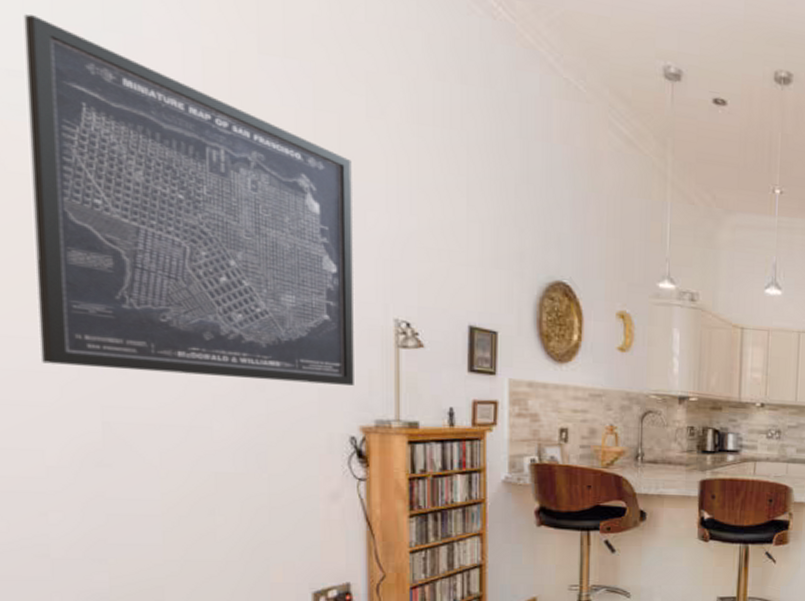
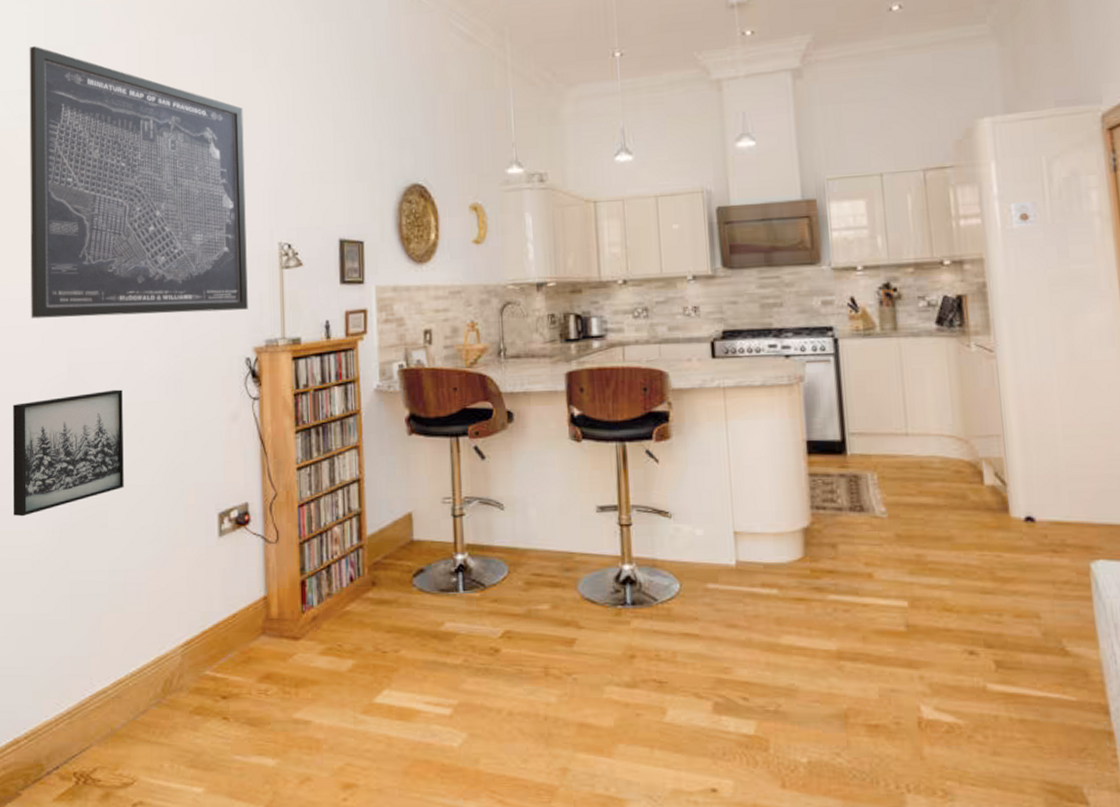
wall art: none [18,456,187,589] -> present [12,389,124,517]

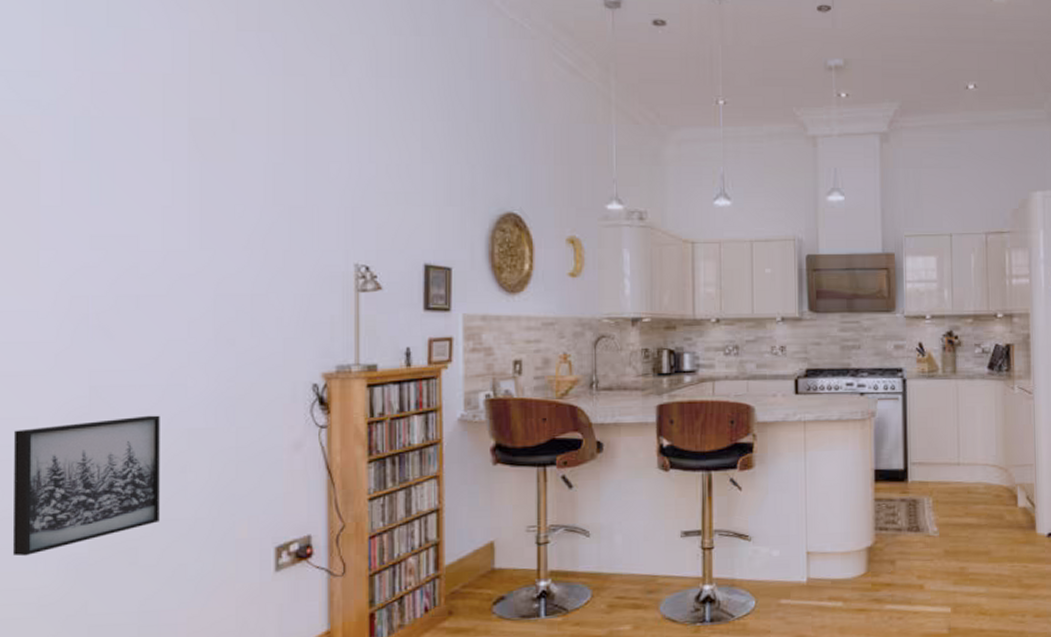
wall art: present [29,46,248,319] -> none [41,22,317,335]

